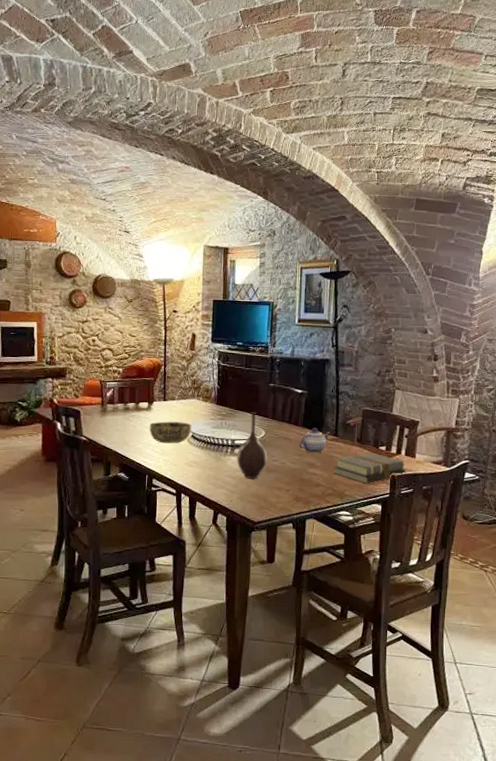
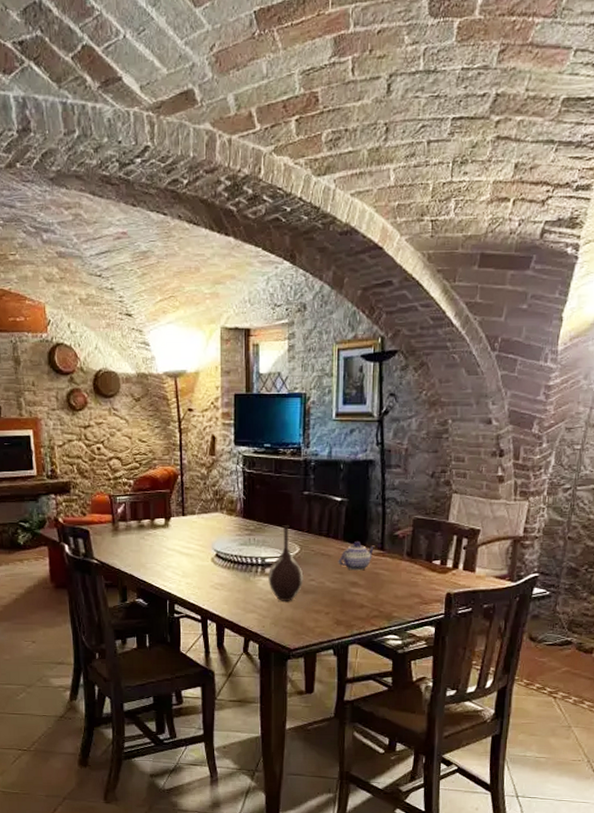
bowl: present [149,421,192,444] -> none [167,539,215,565]
book: present [333,452,406,484] -> none [379,568,464,604]

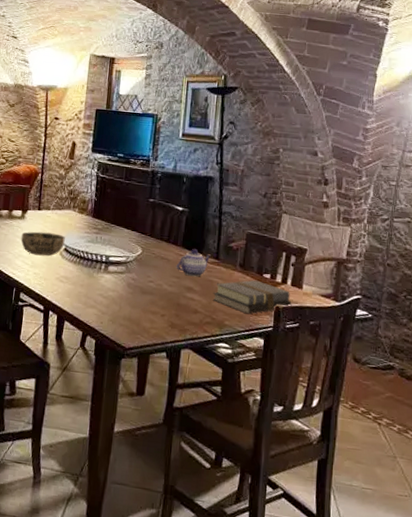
bowl: none [167,539,215,565] -> present [21,231,65,257]
vase: present [268,525,304,601] -> none [110,227,144,300]
book: none [379,568,464,604] -> present [213,280,292,314]

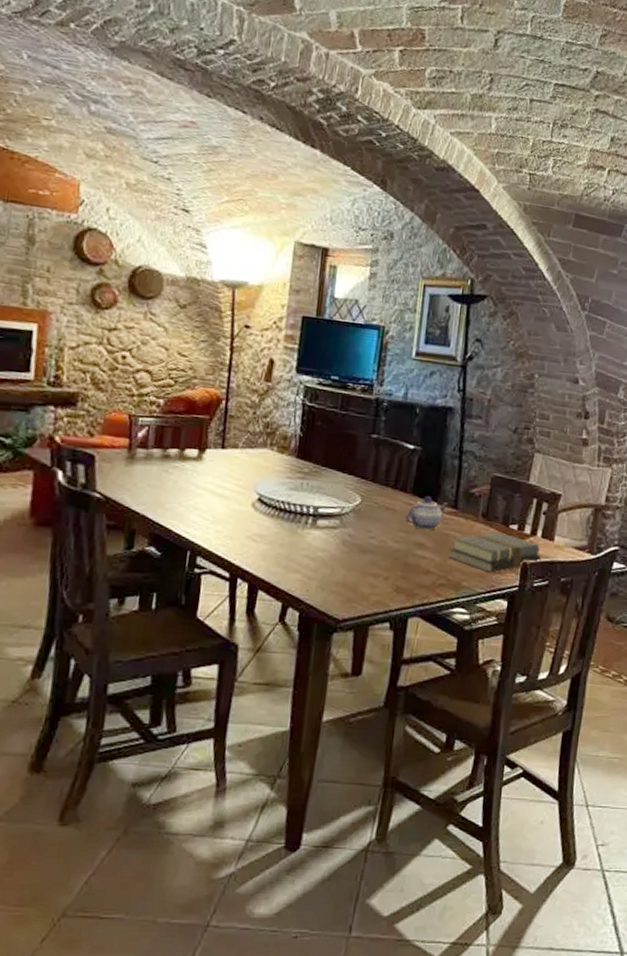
bowl: present [21,231,65,257] -> none [197,477,259,509]

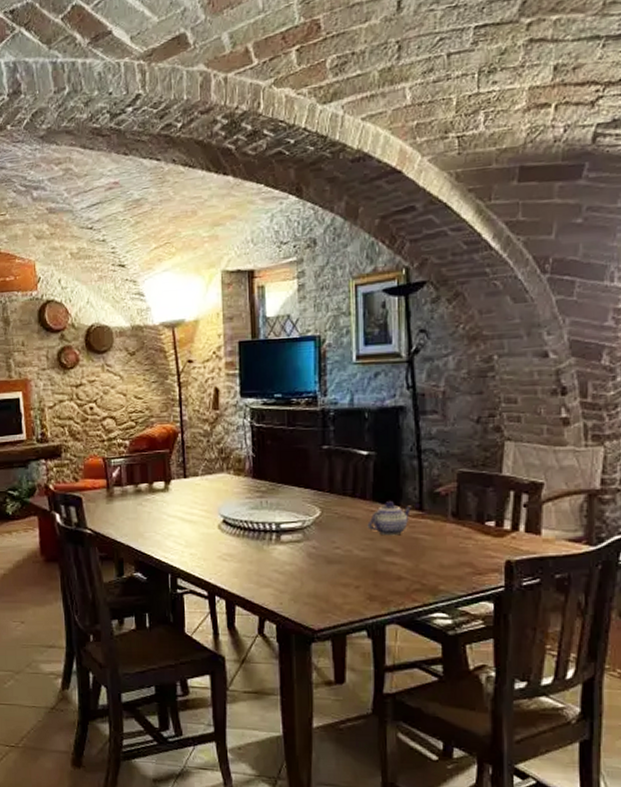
book: present [449,532,542,573] -> none [419,530,528,574]

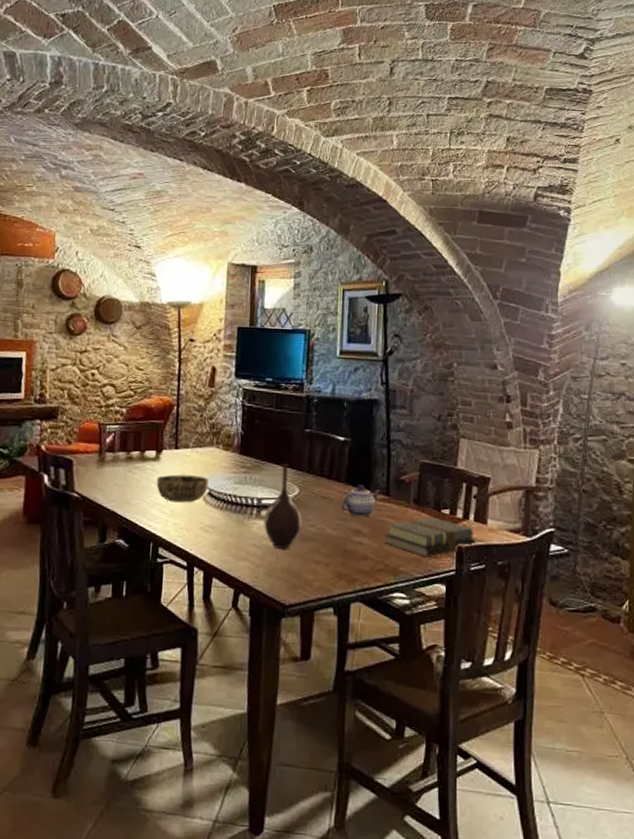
bowl: none [168,504,222,533] -> present [156,474,209,503]
vase: none [285,485,327,573] -> present [264,464,303,549]
book: none [419,530,528,574] -> present [384,517,476,558]

